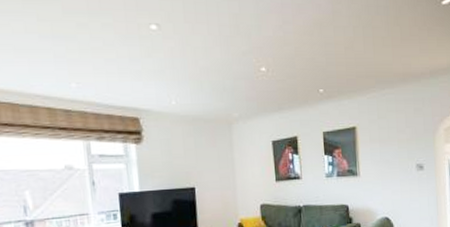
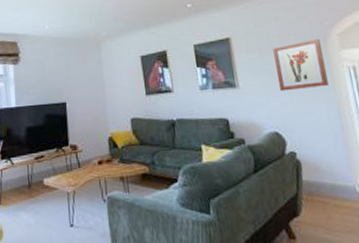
wall art: none [391,132,432,181] -> present [273,38,329,92]

